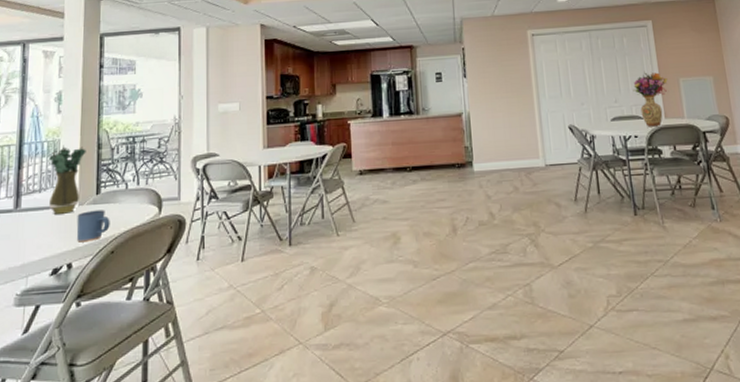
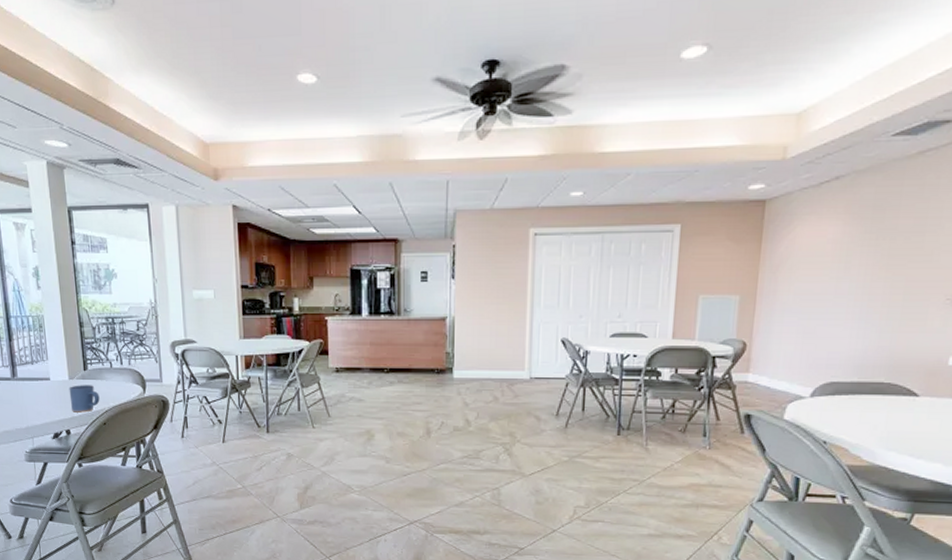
vase: present [49,145,86,214] -> none [36,321,70,386]
flower arrangement: present [633,71,668,127] -> none [641,284,685,347]

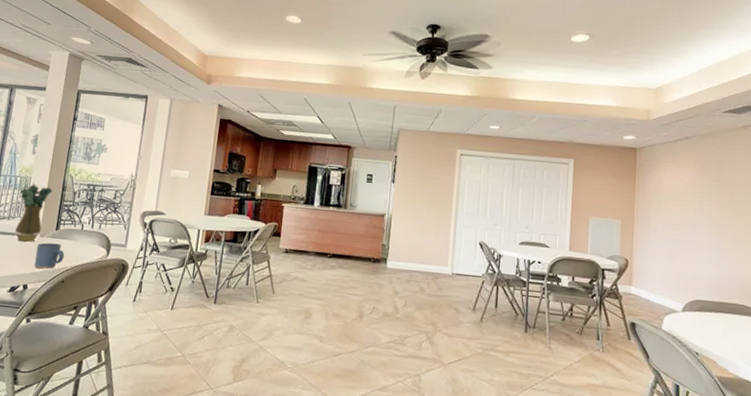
vase: none [36,321,70,386] -> present [15,182,53,242]

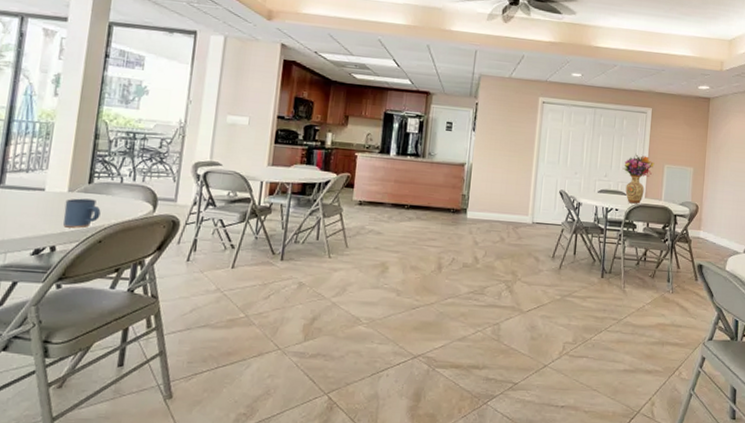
vase: present [15,182,53,242] -> none [36,129,82,198]
flower arrangement: none [544,204,579,257] -> present [622,152,655,204]

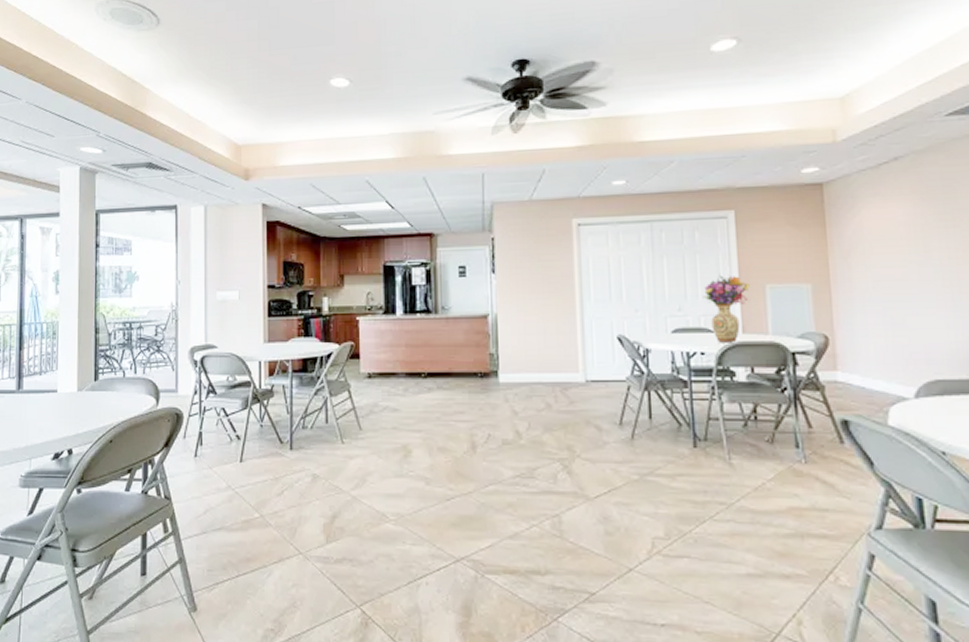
mug: present [63,198,101,228] -> none [76,397,108,429]

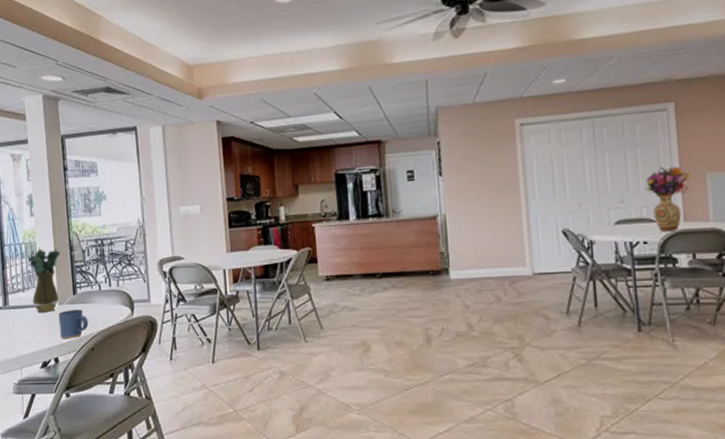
vase: none [48,327,84,398] -> present [28,247,60,312]
mug: none [76,397,108,429] -> present [58,309,88,339]

